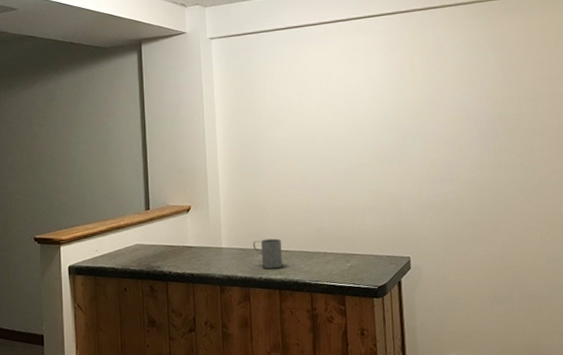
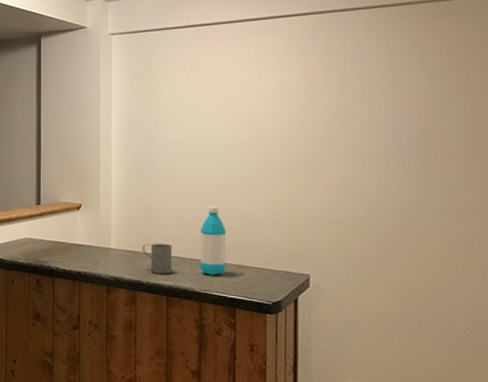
water bottle: none [307,198,333,266] -> present [200,206,226,276]

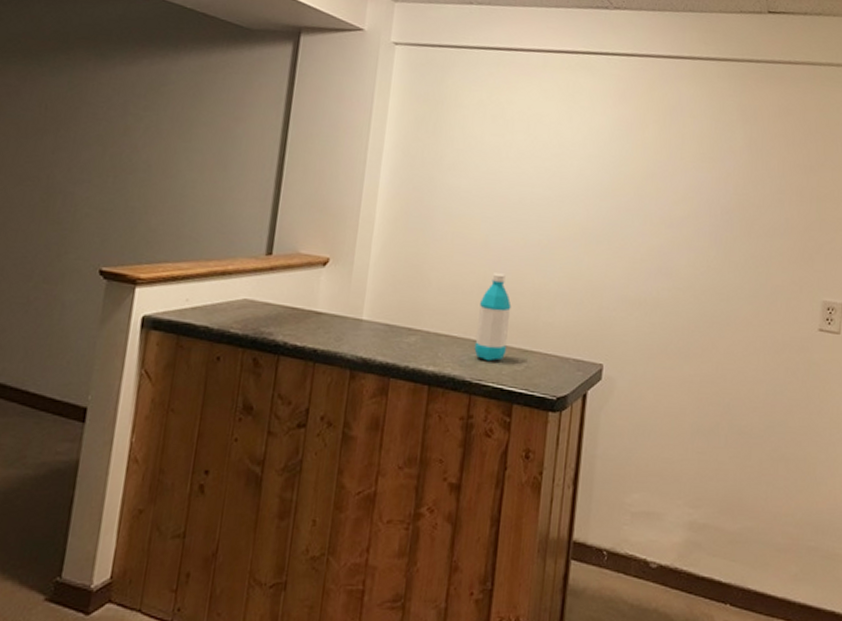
mug: present [142,243,173,274] -> none [403,316,443,357]

